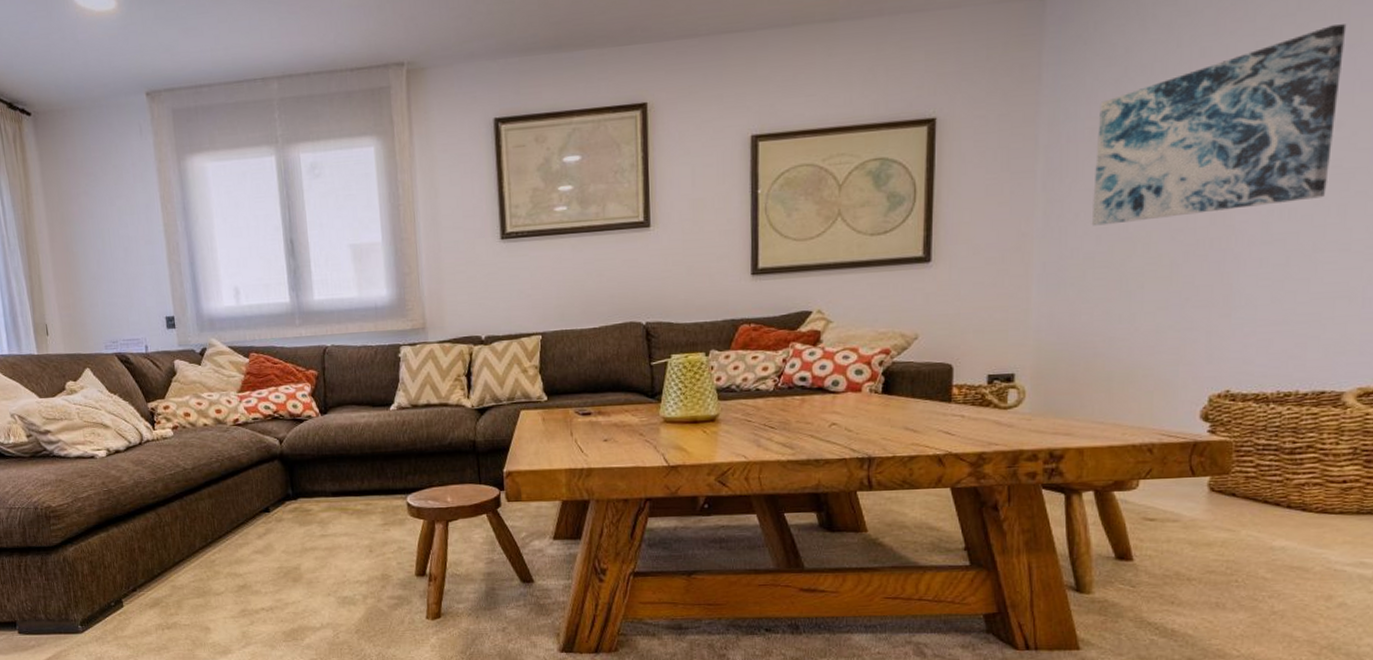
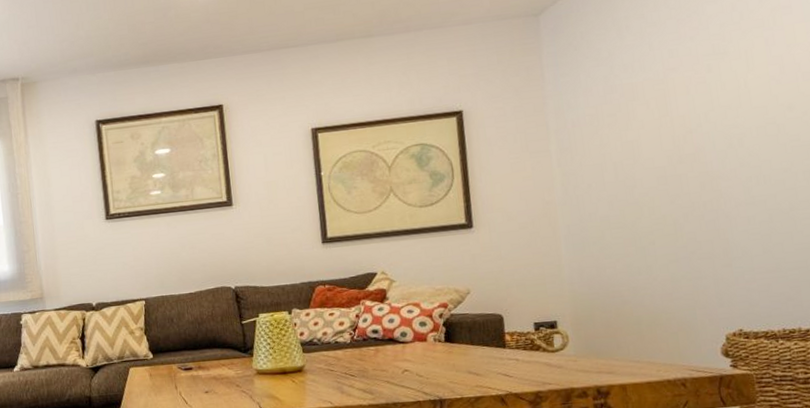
wall art: present [1091,24,1347,226] -> none [595,29,792,194]

